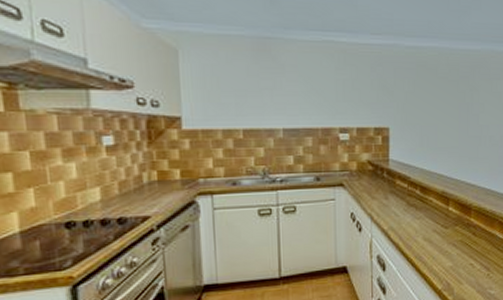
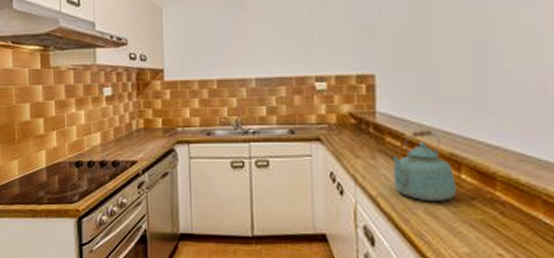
kettle: none [399,173,446,231] -> present [391,129,457,202]

